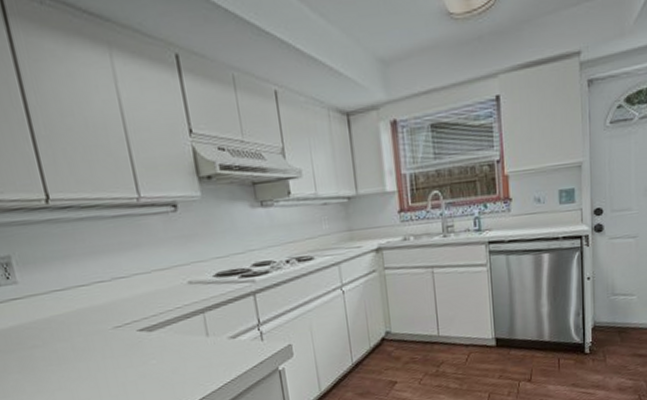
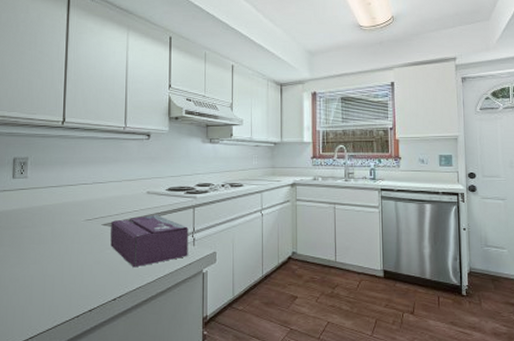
tissue box: none [149,308,257,377] -> present [110,214,188,268]

